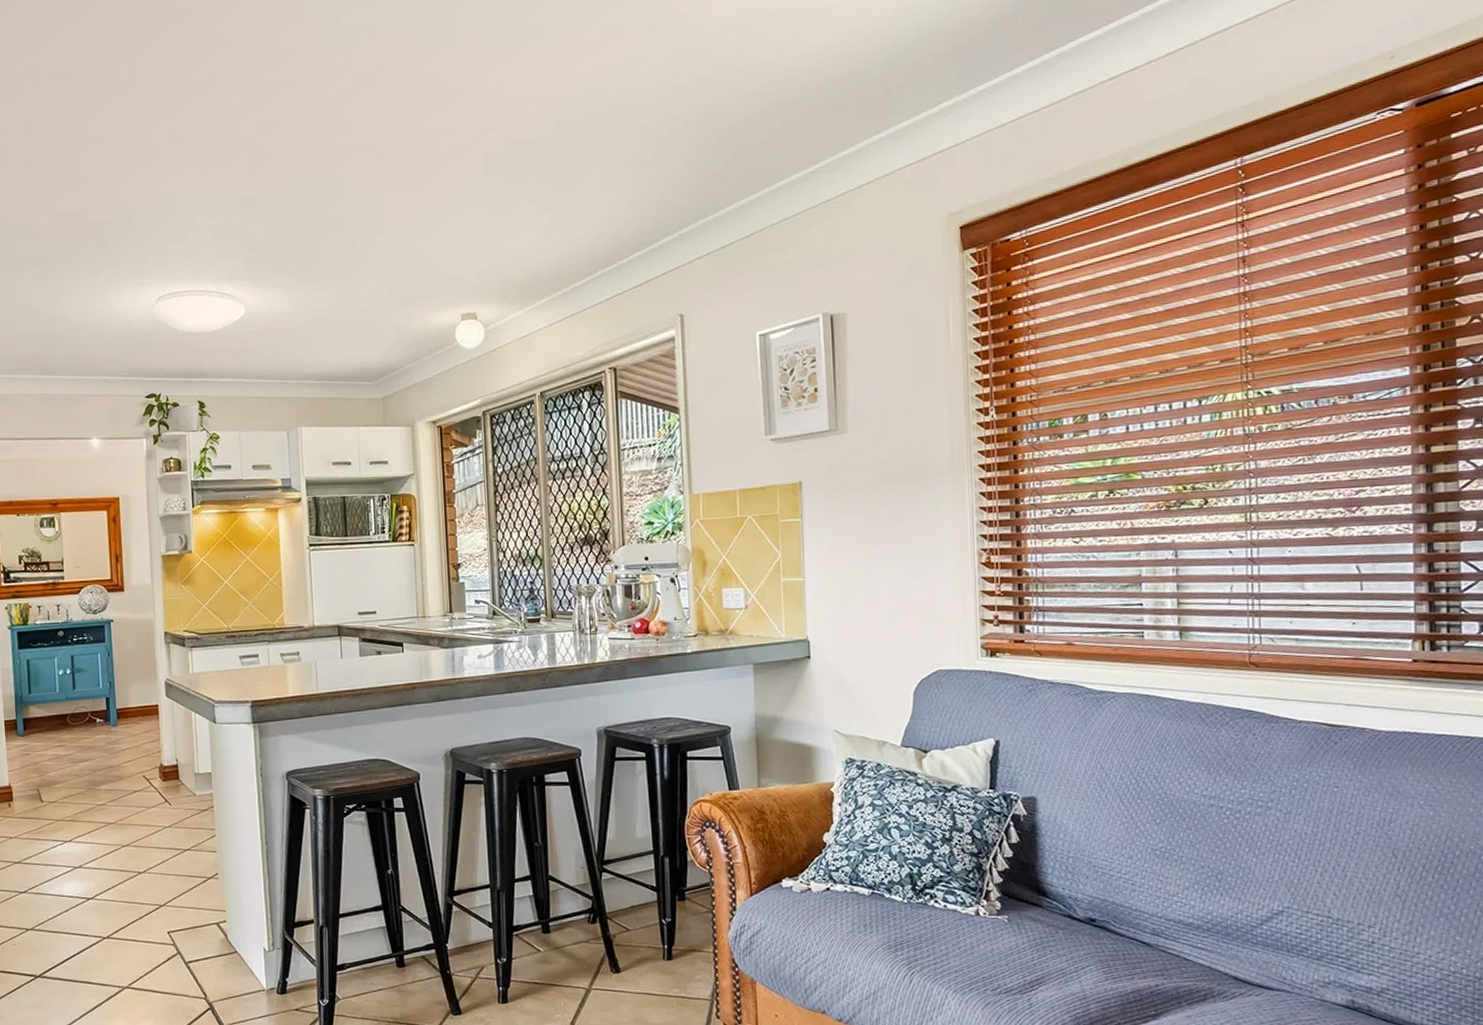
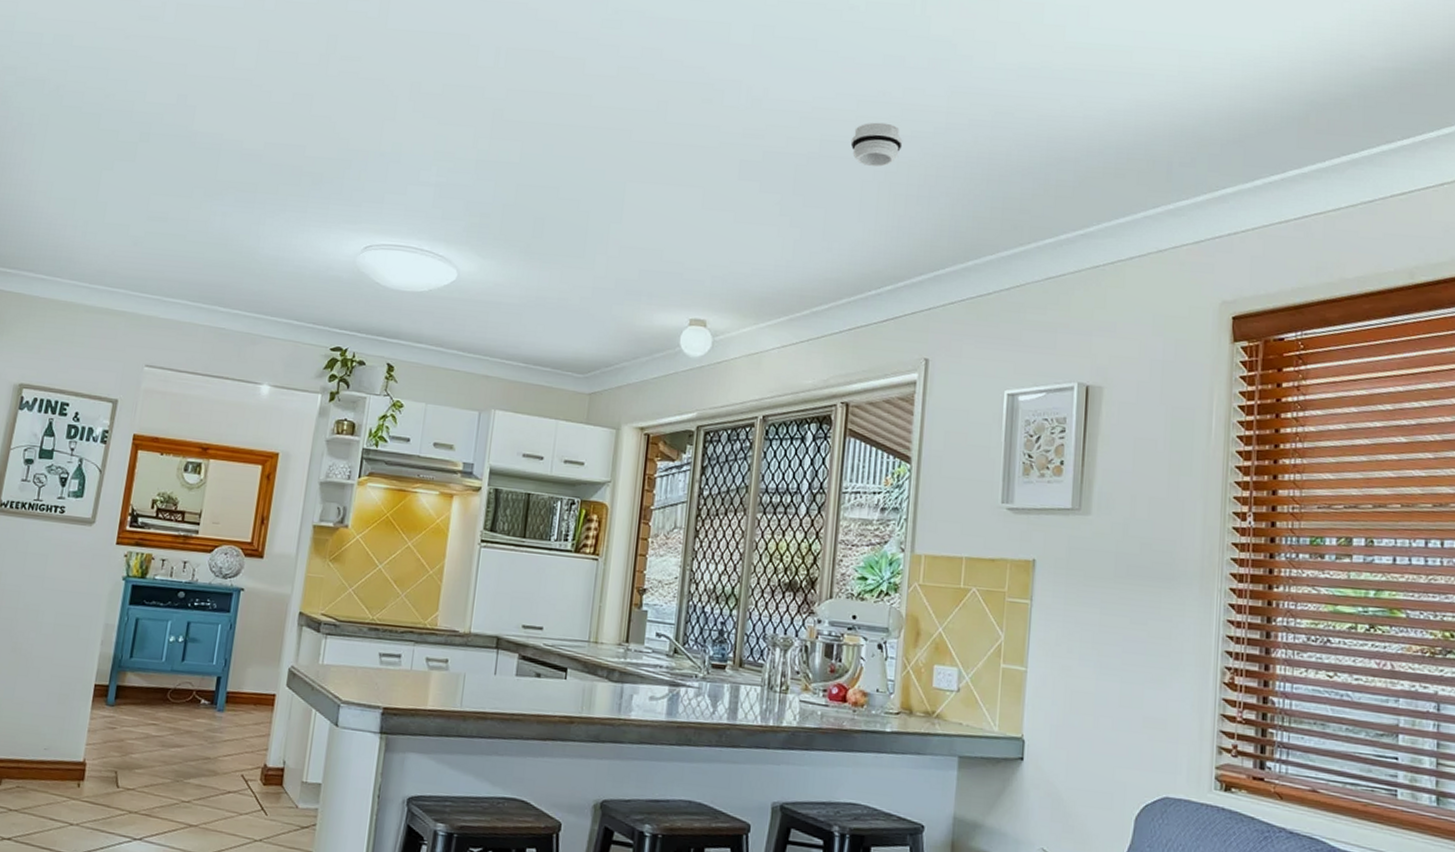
smoke detector: none [584,95,634,141] -> present [850,122,903,167]

